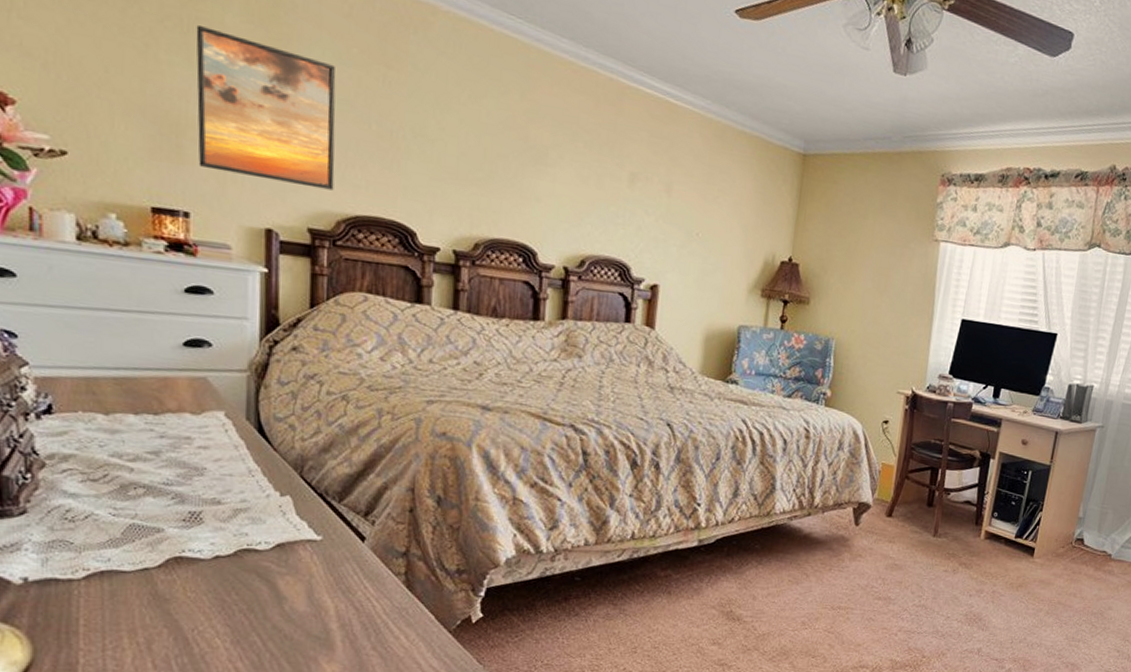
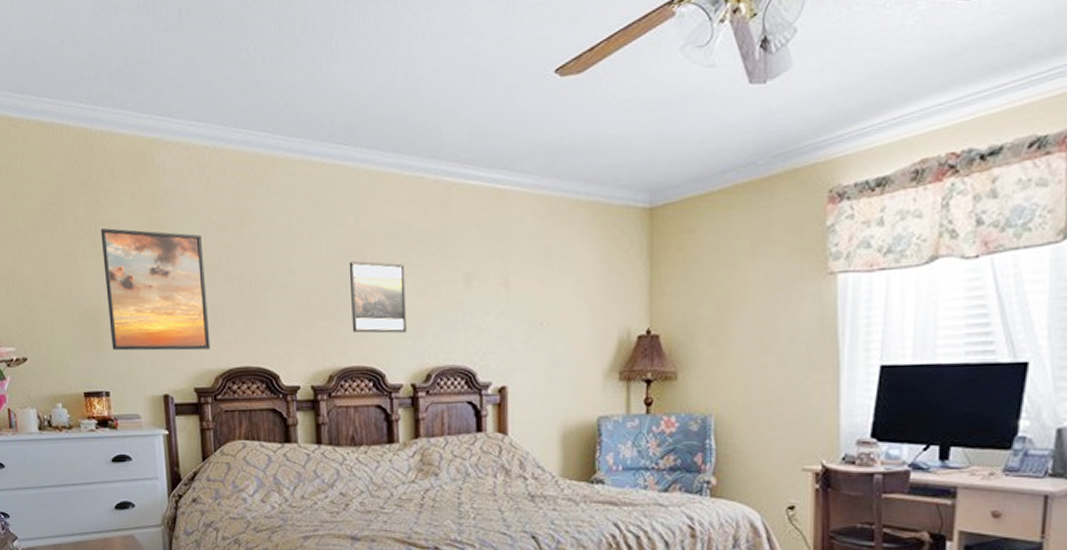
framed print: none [506,134,569,216] -> present [349,261,408,334]

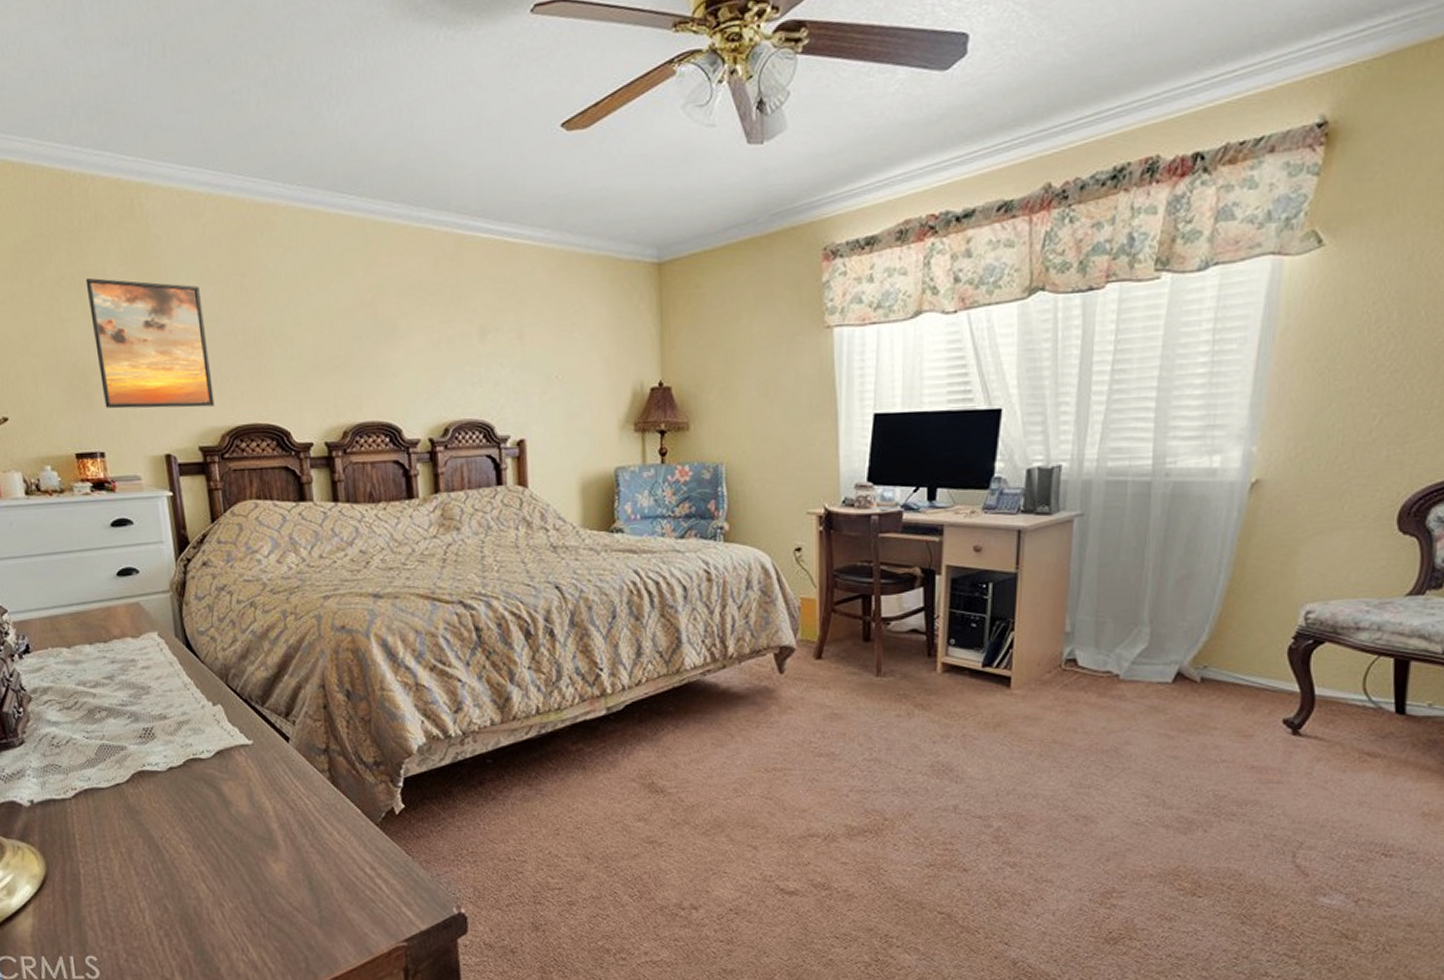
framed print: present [349,261,408,334] -> none [359,314,423,388]

